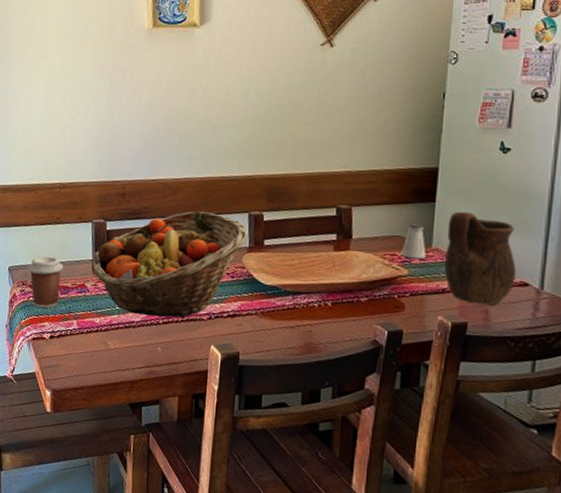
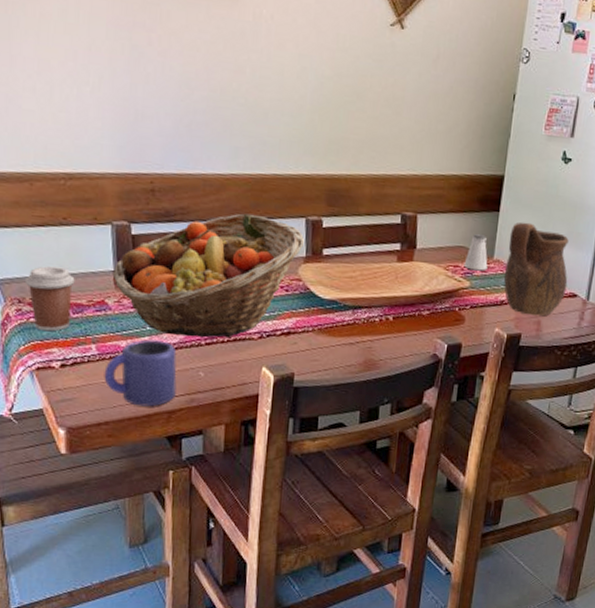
mug: none [82,317,139,376] -> present [104,339,177,407]

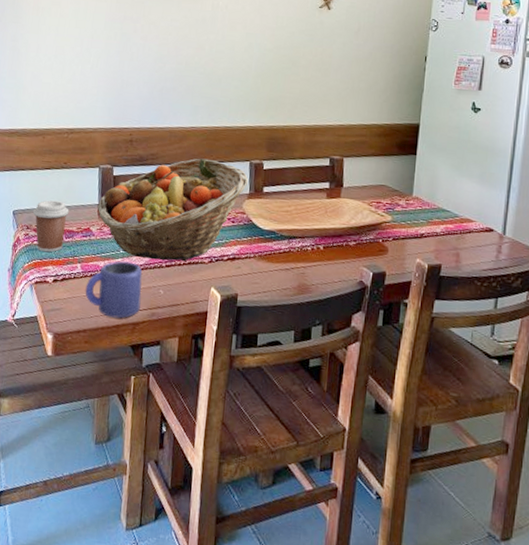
saltshaker: present [464,233,488,271] -> none [386,174,408,207]
pitcher: present [503,222,569,317] -> none [422,163,484,249]

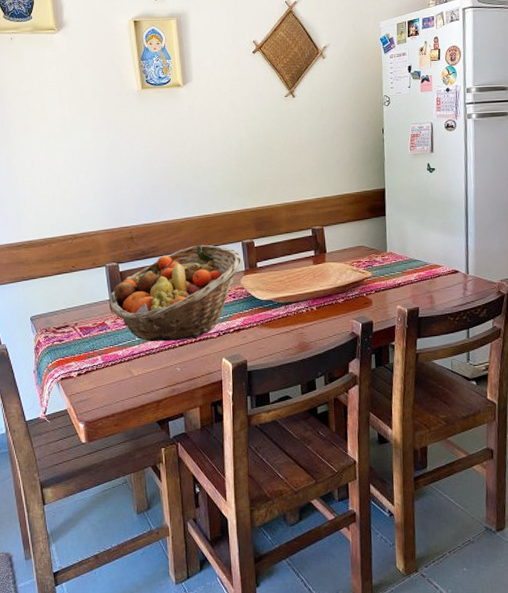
coffee cup: present [32,200,69,253] -> none [49,302,83,350]
mug: present [85,261,142,319] -> none [108,347,161,399]

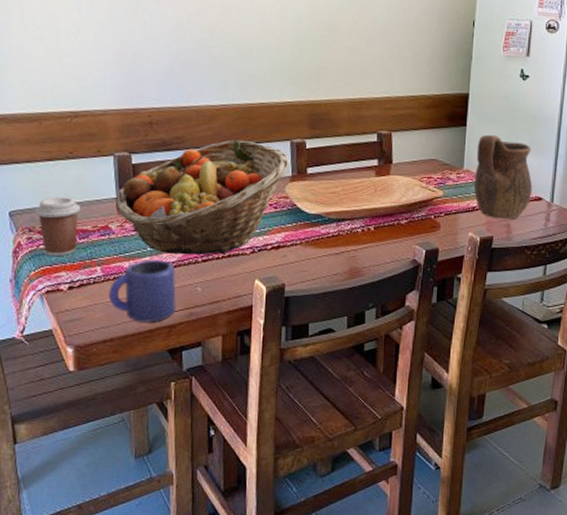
coffee cup: none [49,302,83,350] -> present [34,196,81,257]
mug: none [108,347,161,399] -> present [108,259,176,322]
pitcher: none [396,221,449,292] -> present [473,134,533,220]

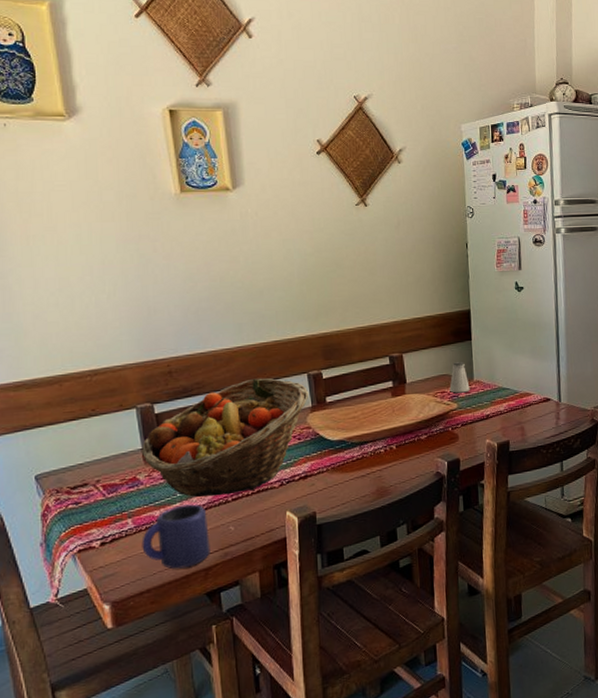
coffee cup: present [34,196,81,257] -> none [61,454,107,515]
saltshaker: none [437,147,459,181] -> present [449,361,470,393]
pitcher: present [473,134,533,220] -> none [483,345,541,424]

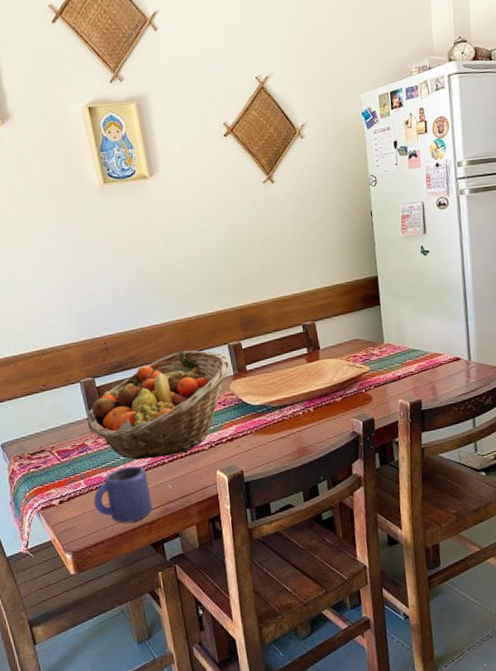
saltshaker: present [449,361,470,393] -> none [361,326,381,357]

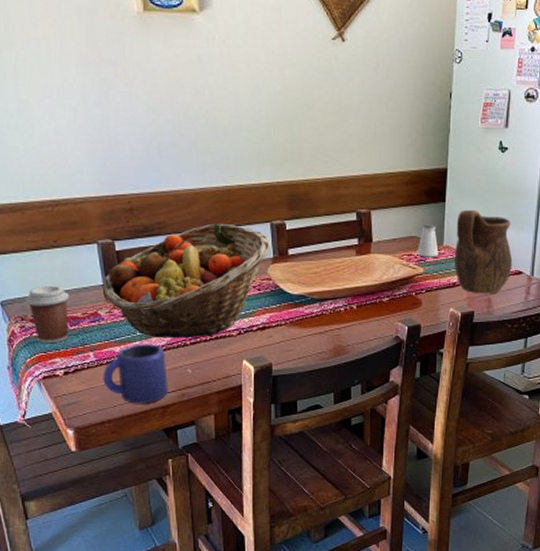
coffee cup: none [21,424,61,478] -> present [25,285,69,344]
saltshaker: none [361,326,381,357] -> present [417,223,439,257]
pitcher: none [393,308,450,383] -> present [454,209,513,294]

